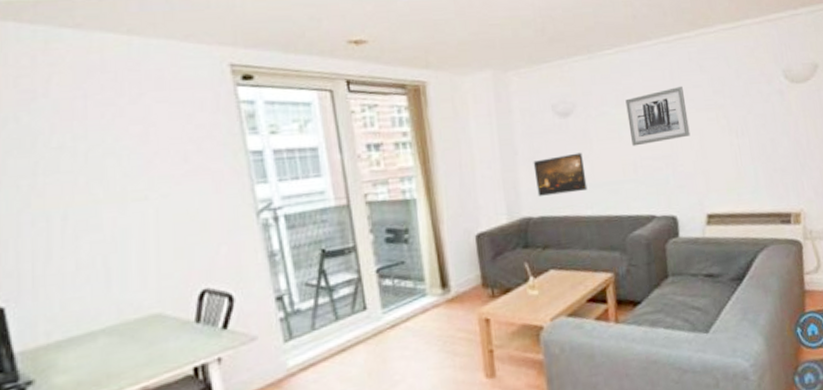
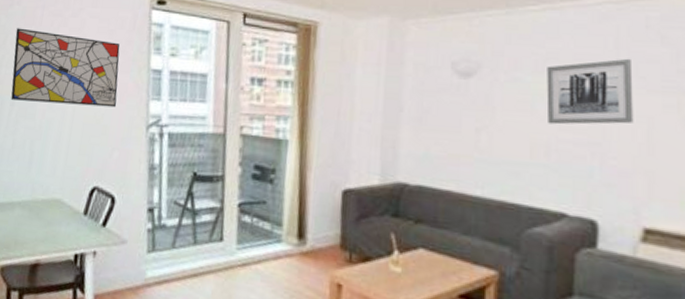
wall art: none [49,125,214,213] -> present [11,28,120,108]
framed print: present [533,152,588,196] -> none [419,120,481,166]

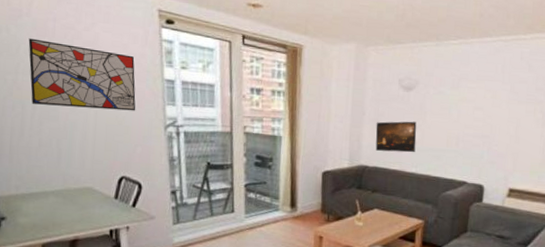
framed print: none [419,120,481,166] -> present [375,121,417,153]
wall art: present [546,58,634,125] -> none [458,79,511,124]

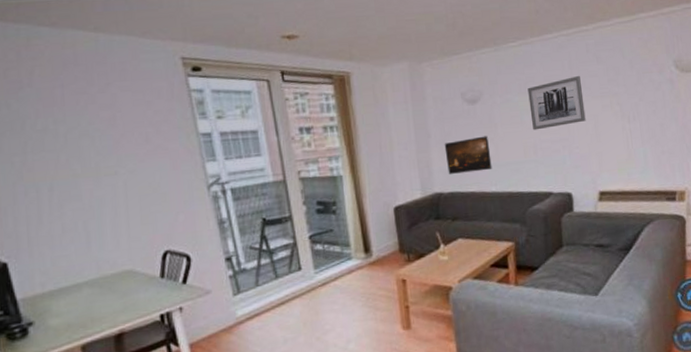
wall art: present [28,38,136,111] -> none [34,111,172,186]
wall art: none [458,79,511,124] -> present [527,75,586,130]

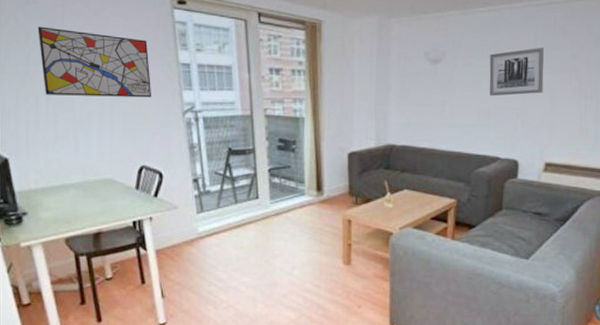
wall art: none [34,111,172,186] -> present [37,26,152,98]
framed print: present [444,136,492,174] -> none [402,96,446,129]

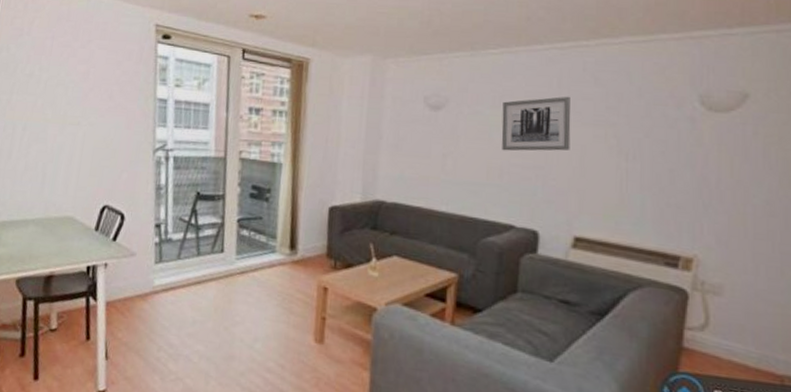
wall art: present [37,26,152,98] -> none [22,57,128,133]

